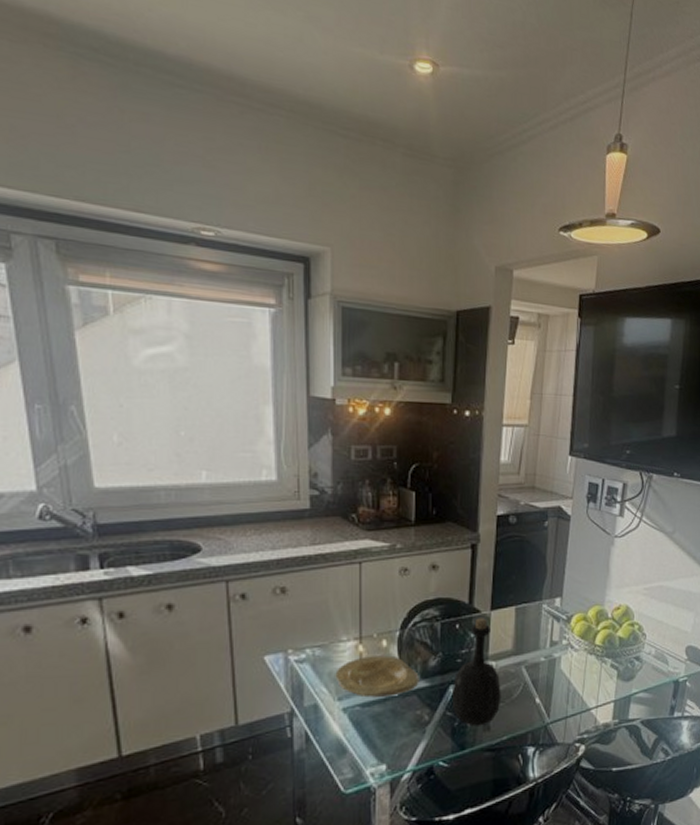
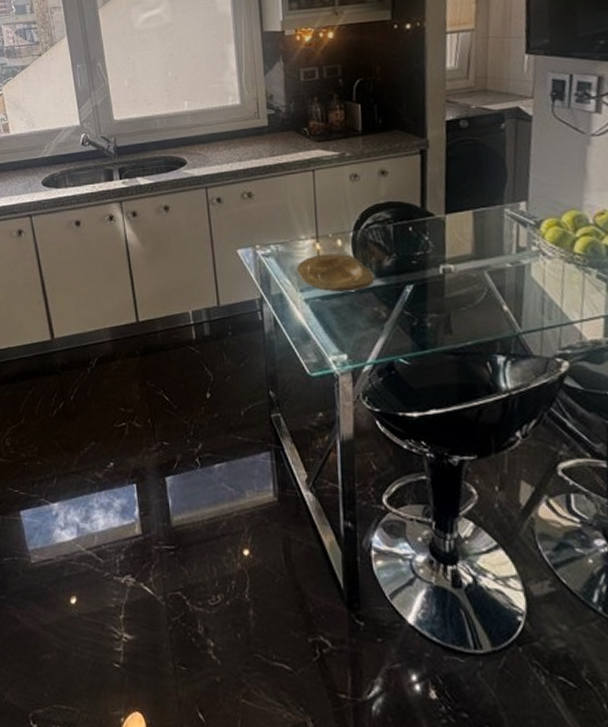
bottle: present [451,618,501,727] -> none [408,221,463,328]

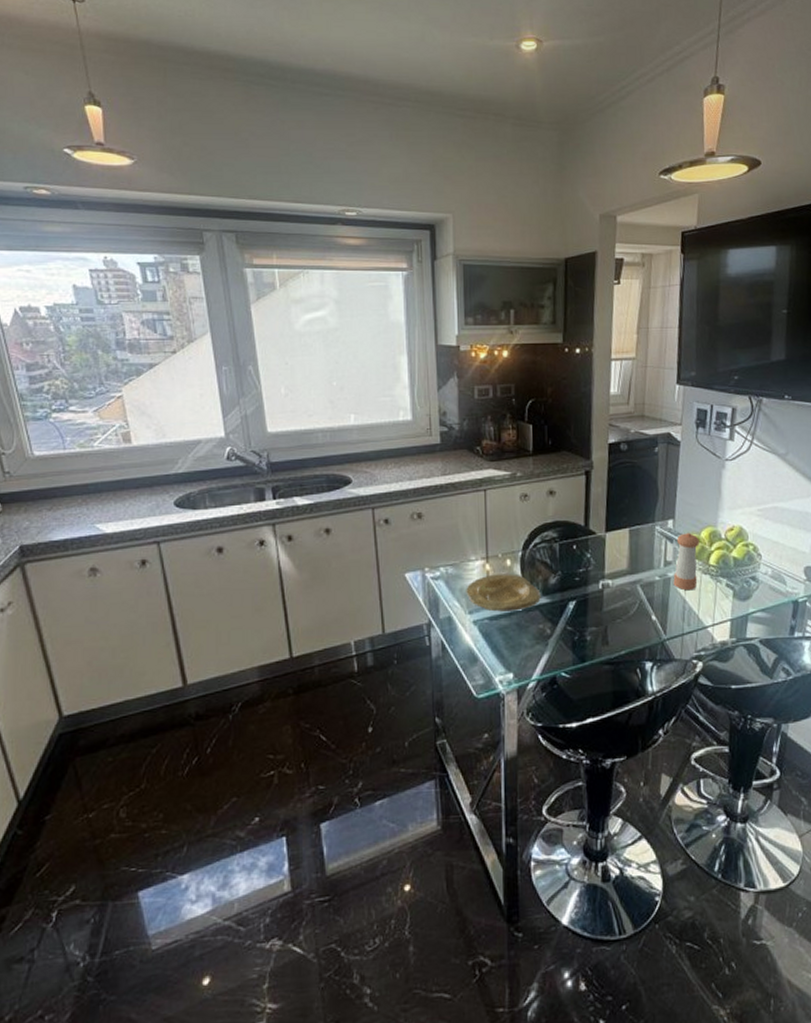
pepper shaker: none [528,215,560,281] -> present [673,532,699,591]

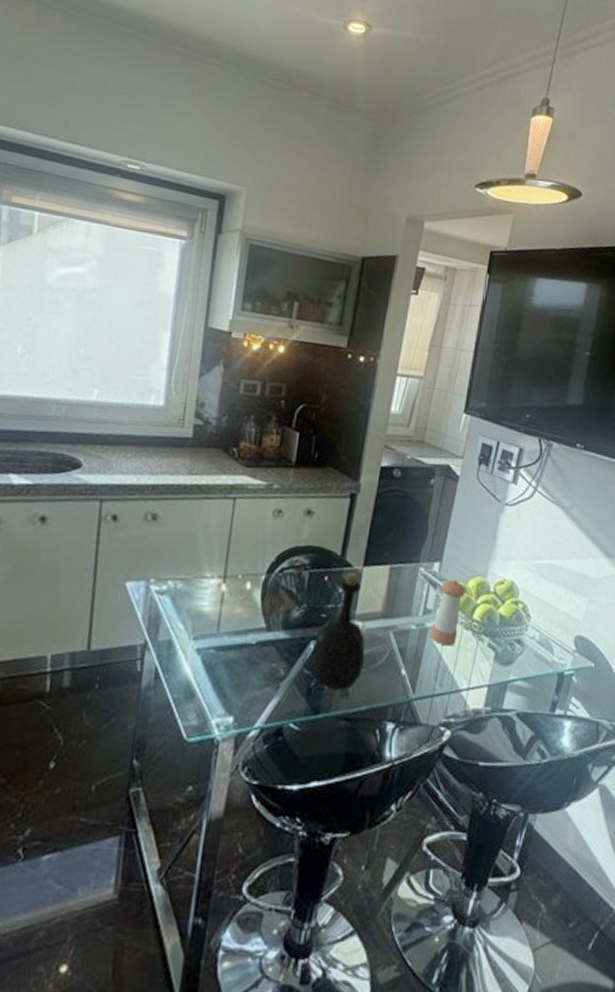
plate: present [466,574,541,612] -> none [193,597,280,644]
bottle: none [571,539,618,641] -> present [311,572,365,691]

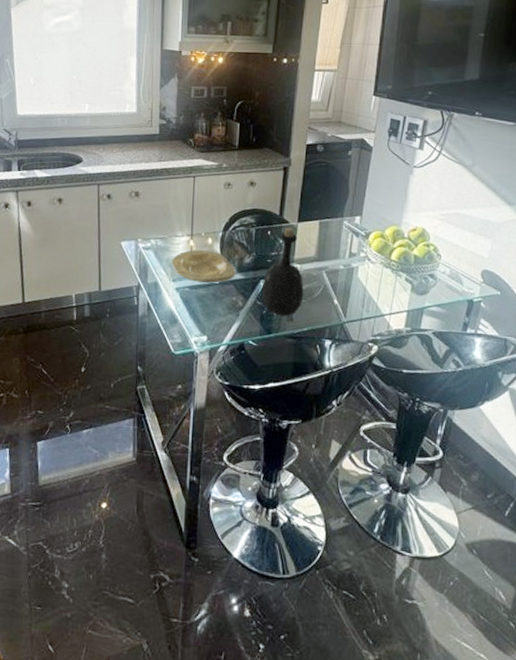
plate: none [193,597,280,644] -> present [171,250,236,283]
pepper shaker: present [430,579,466,646] -> none [356,229,383,281]

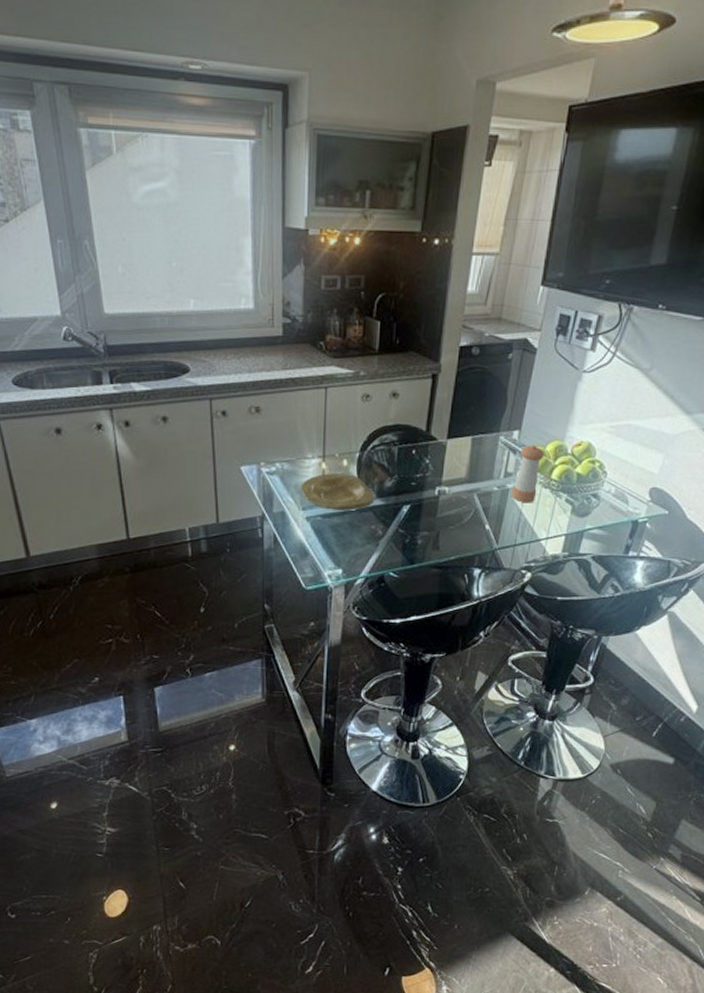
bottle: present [261,228,304,316] -> none [404,445,452,545]
pepper shaker: none [356,229,383,281] -> present [511,444,544,503]

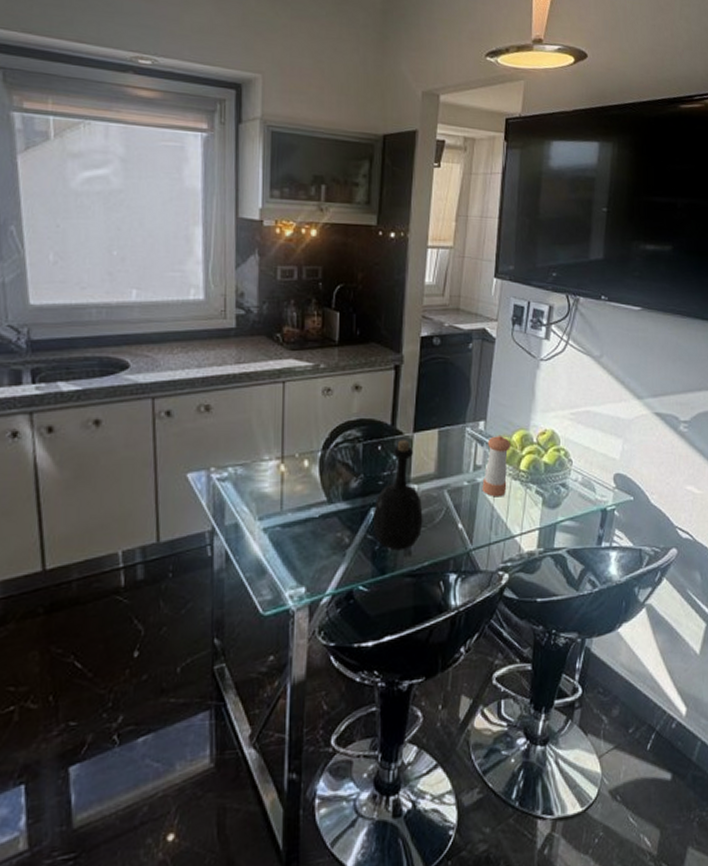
plate: present [300,473,376,511] -> none [256,476,340,518]
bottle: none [404,445,452,545] -> present [372,440,423,551]

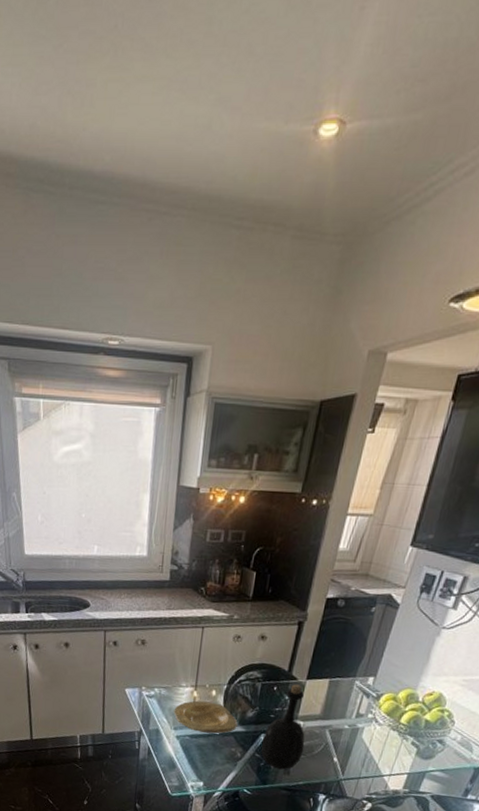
plate: none [256,476,340,518] -> present [174,700,238,734]
pepper shaker: present [482,435,511,497] -> none [360,690,396,742]

